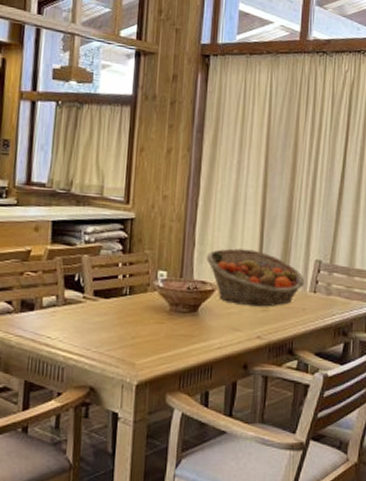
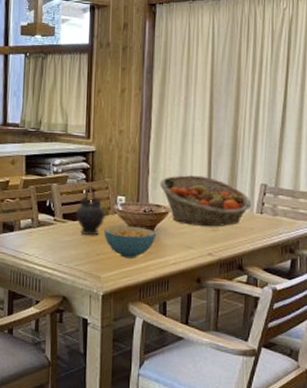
teapot: none [108,257,145,316] -> present [75,185,106,236]
cereal bowl: none [141,304,200,342] -> present [104,225,155,258]

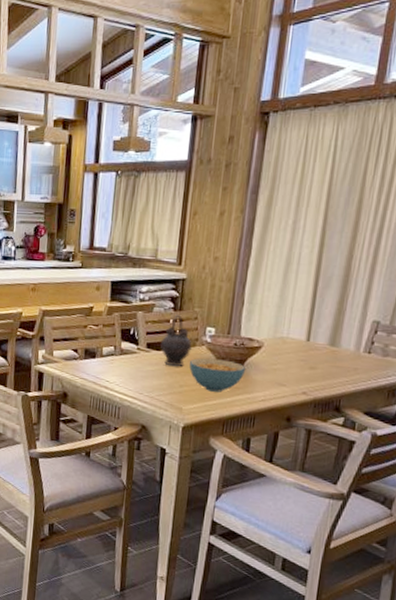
fruit basket: present [159,175,252,227] -> none [254,307,359,365]

